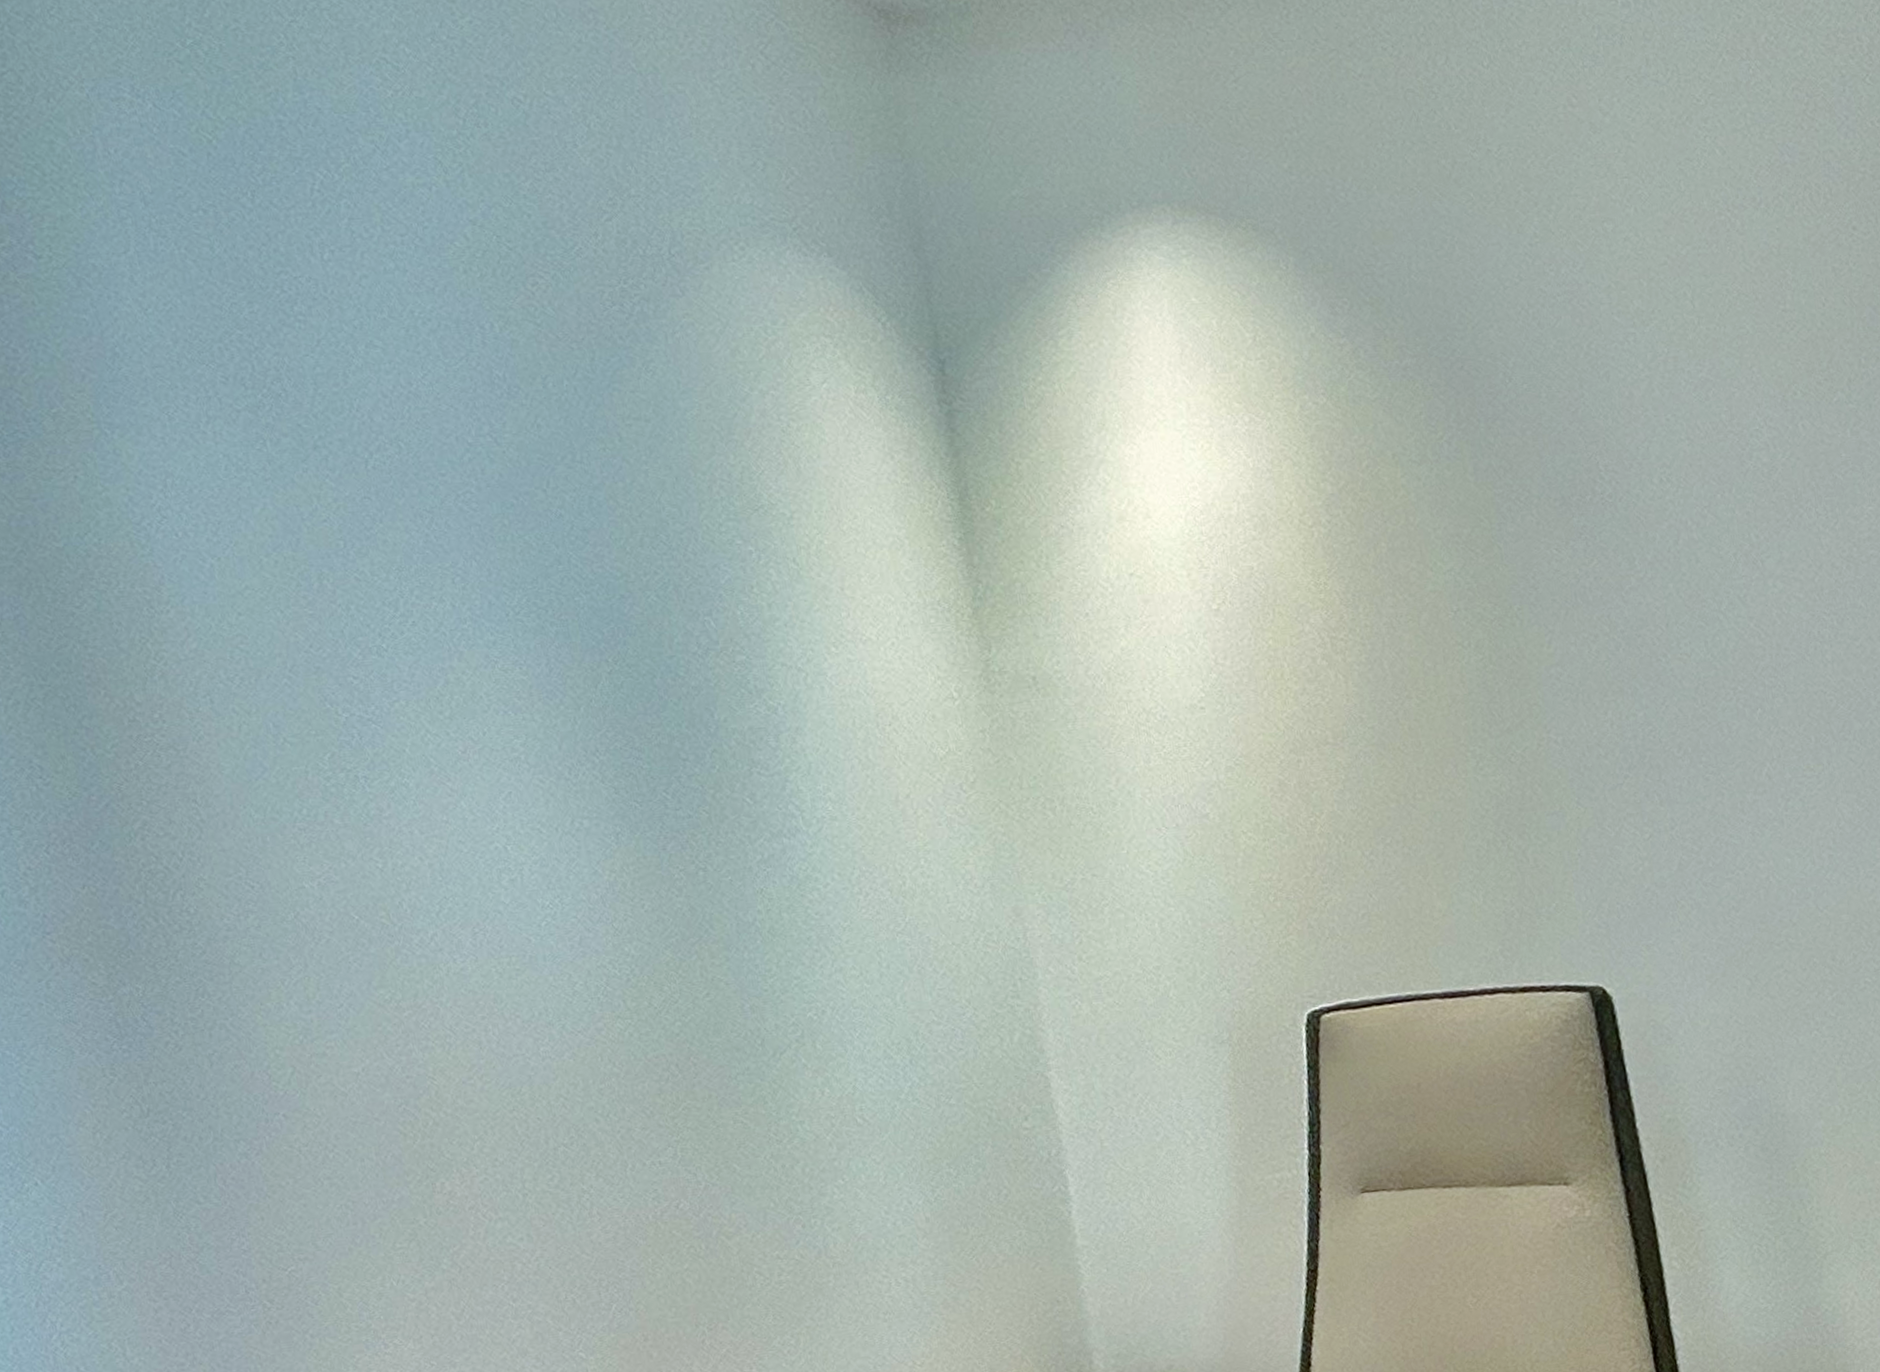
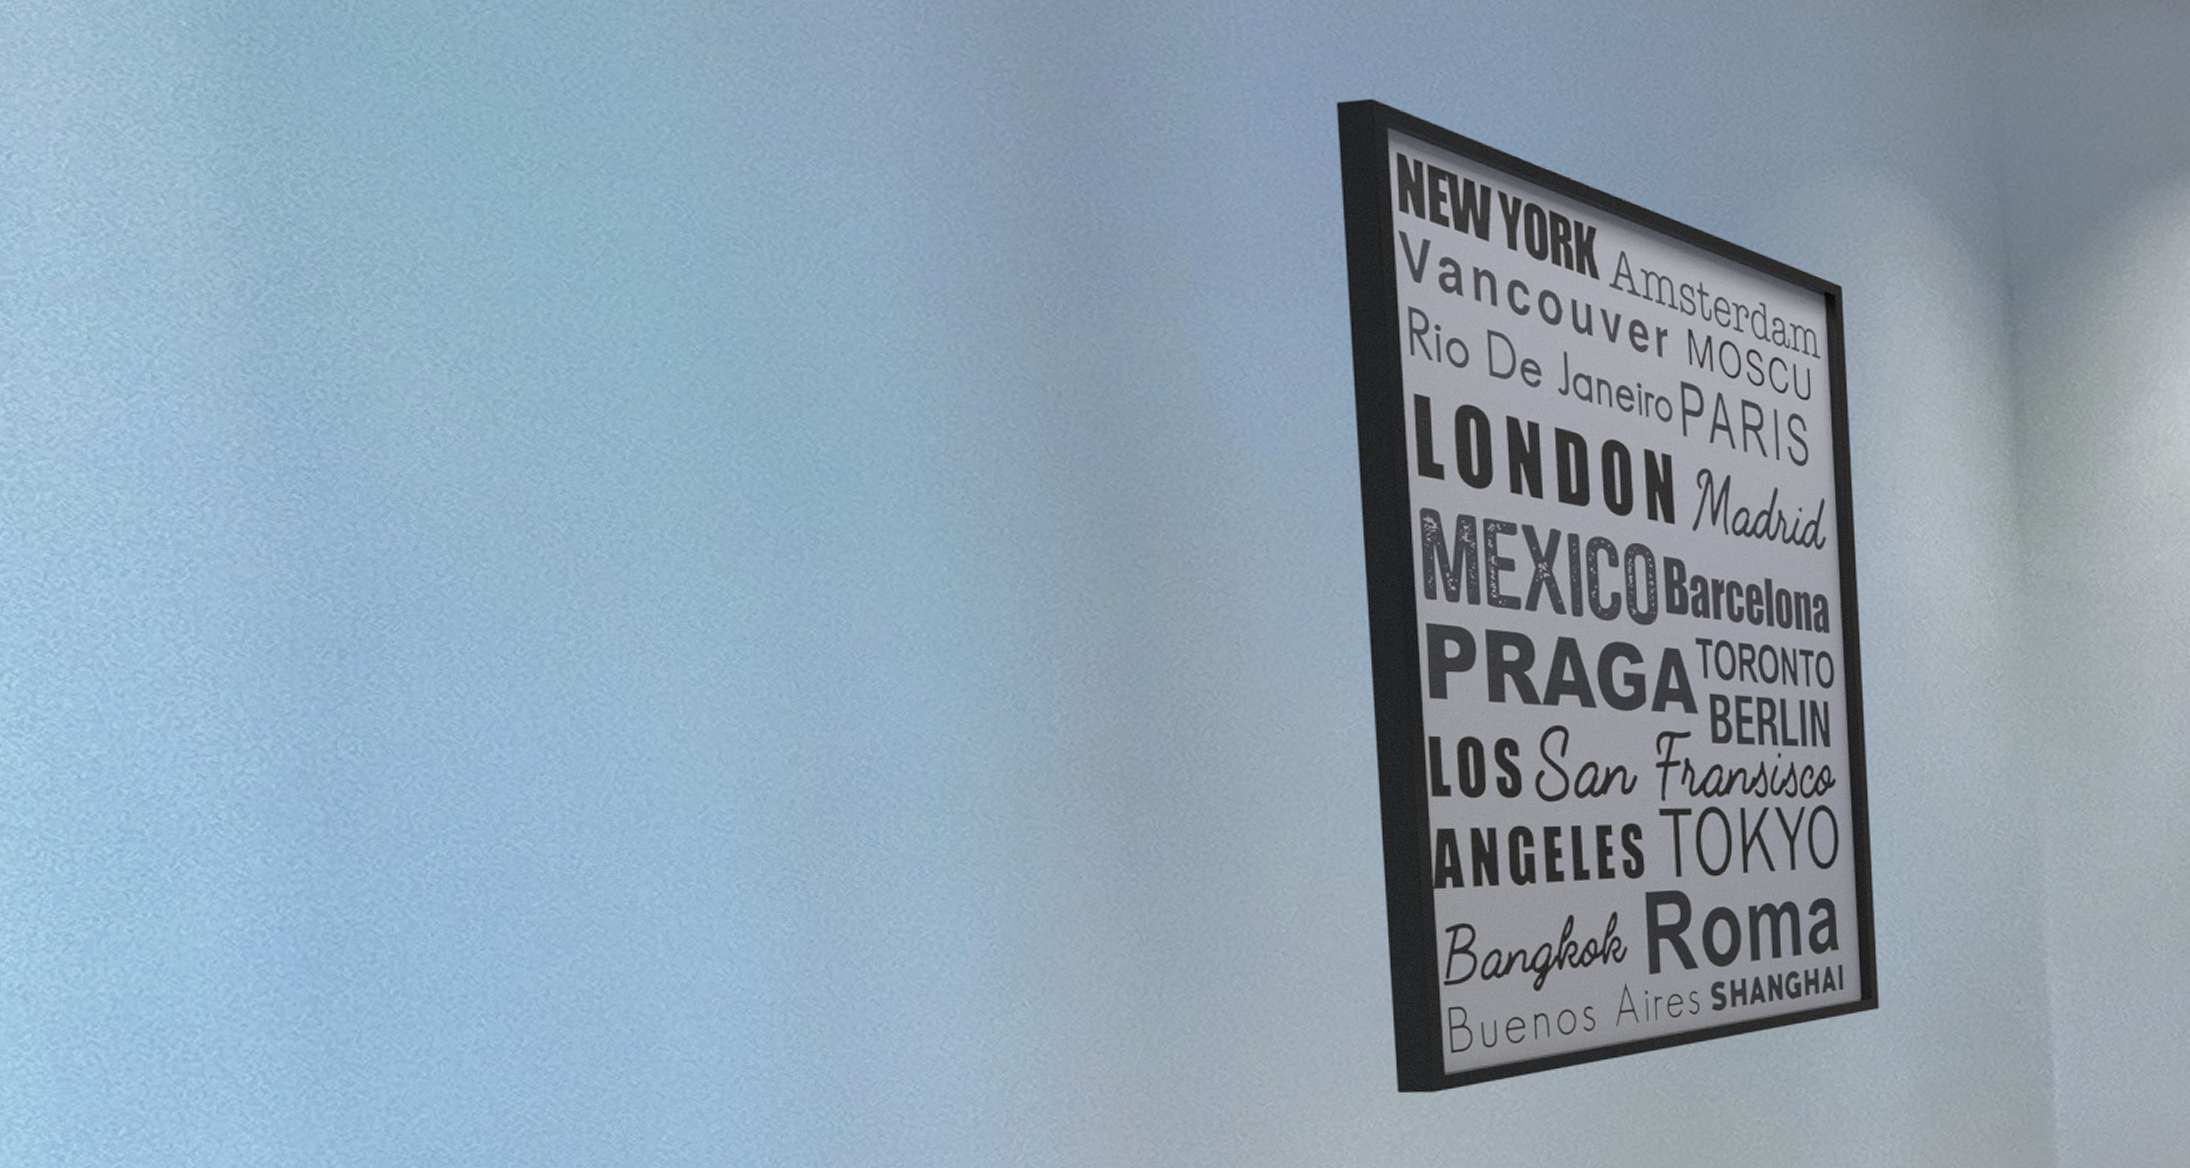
wall art: none [216,207,886,1250] -> present [1336,99,1879,1094]

